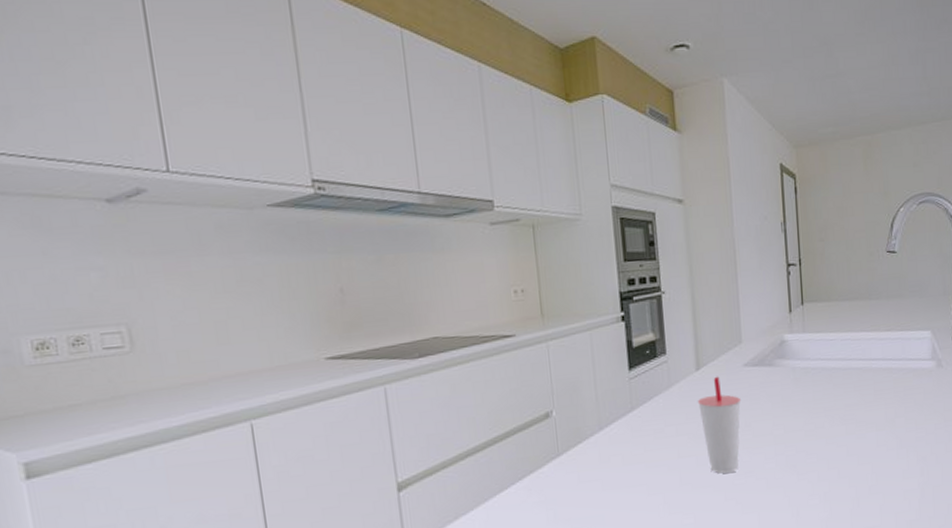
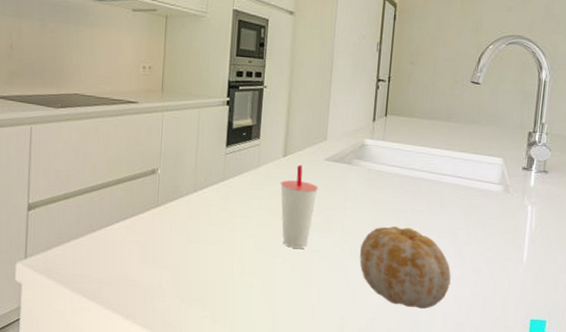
fruit: none [797,425,897,514] -> present [359,226,451,309]

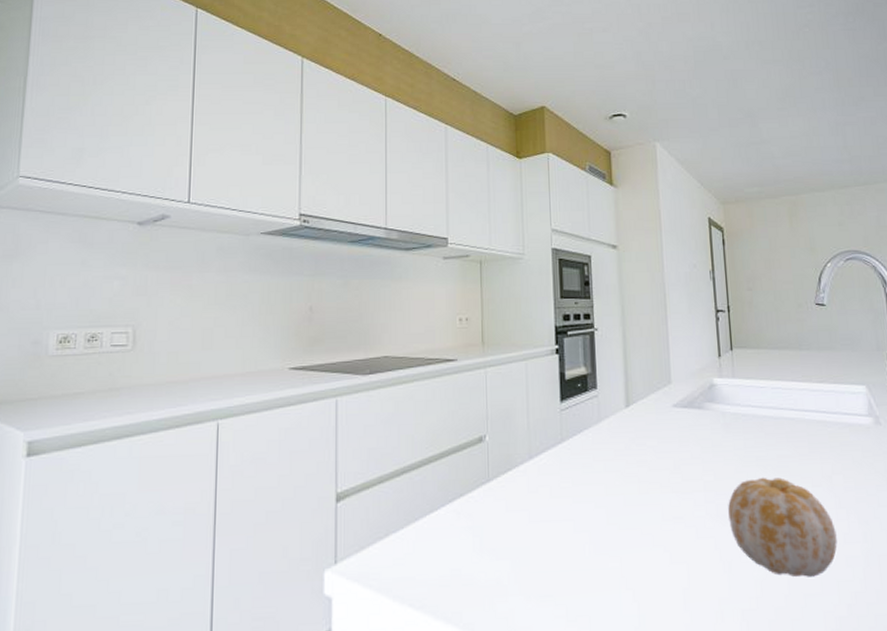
cup: present [280,164,319,249] -> none [626,414,671,518]

